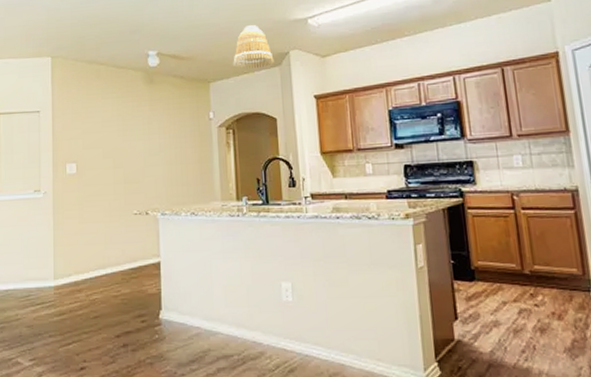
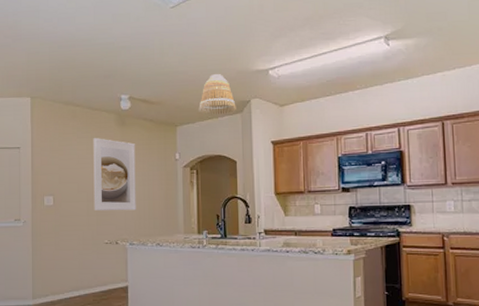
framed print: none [119,98,168,178] -> present [93,138,136,211]

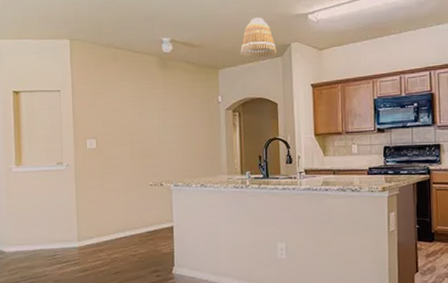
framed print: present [93,138,136,211] -> none [135,81,180,153]

